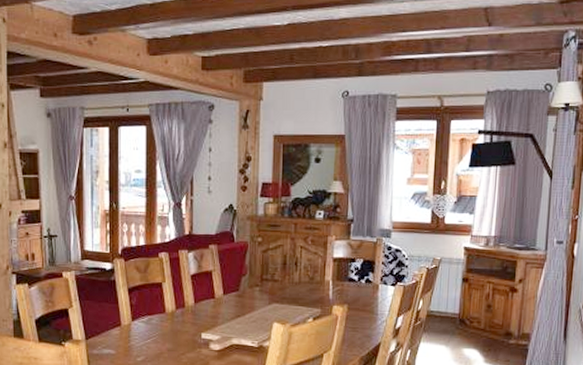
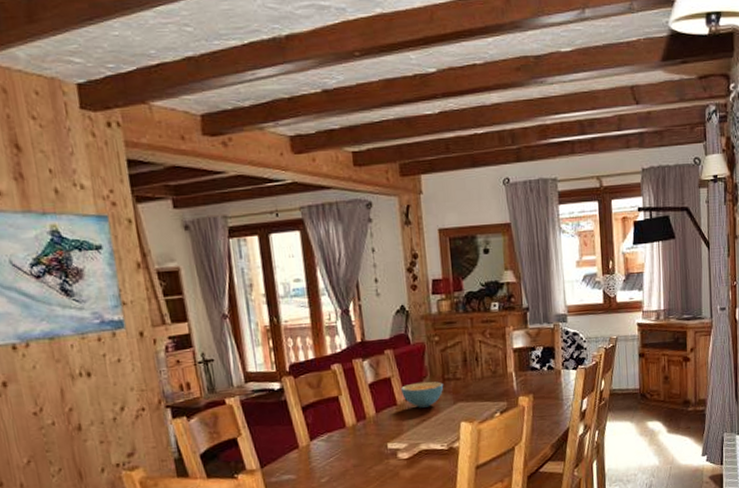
cereal bowl: none [220,279,261,304] -> present [400,381,444,408]

